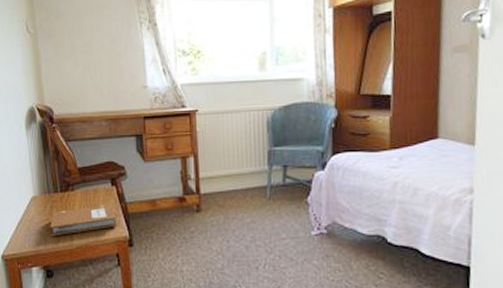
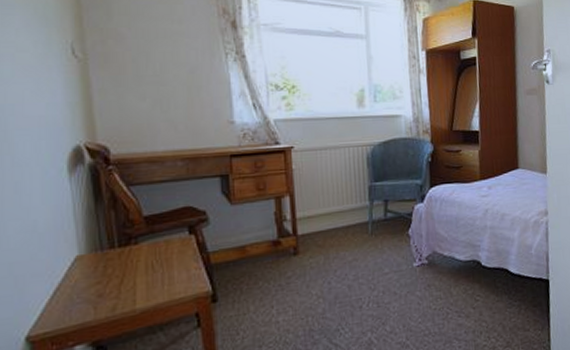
notebook: present [50,204,117,237] -> none [103,255,196,304]

